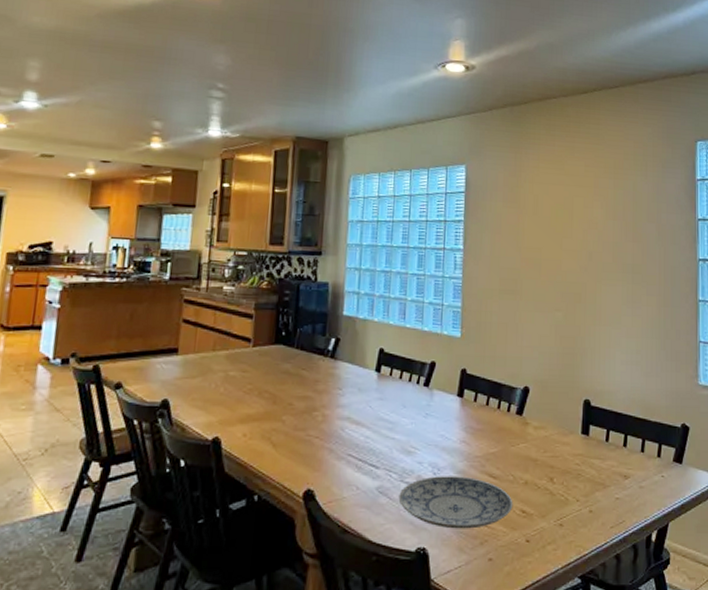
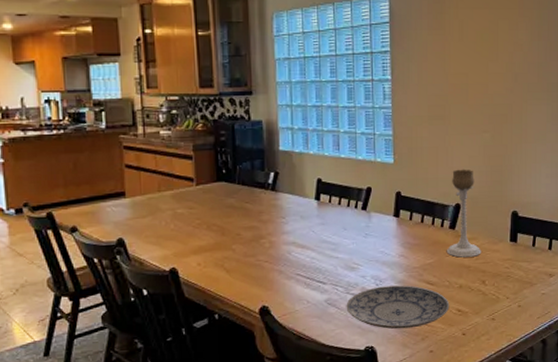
candle holder: none [511,348,550,449] -> present [446,169,482,258]

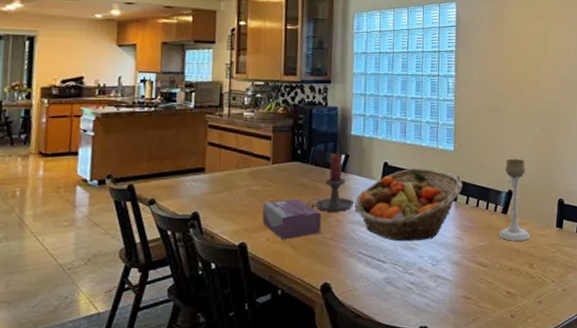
tissue box: none [191,220,254,264] -> present [262,198,321,240]
candle holder: none [236,172,288,234] -> present [306,154,355,212]
fruit basket: none [287,184,405,262] -> present [353,169,463,242]
plate: present [346,285,450,329] -> none [403,266,500,310]

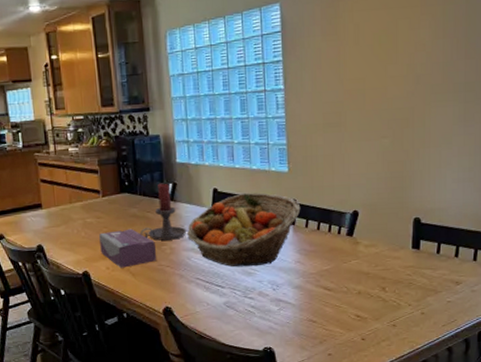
candle holder: present [498,158,530,241] -> none [343,176,381,264]

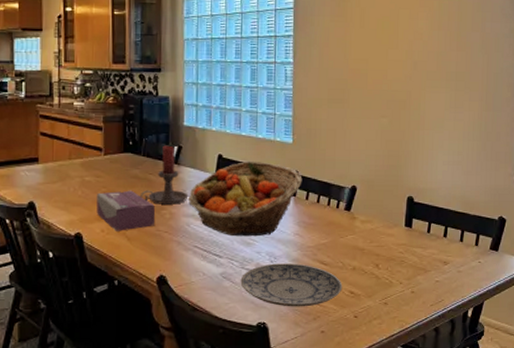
plate: none [244,290,348,332] -> present [240,263,343,307]

